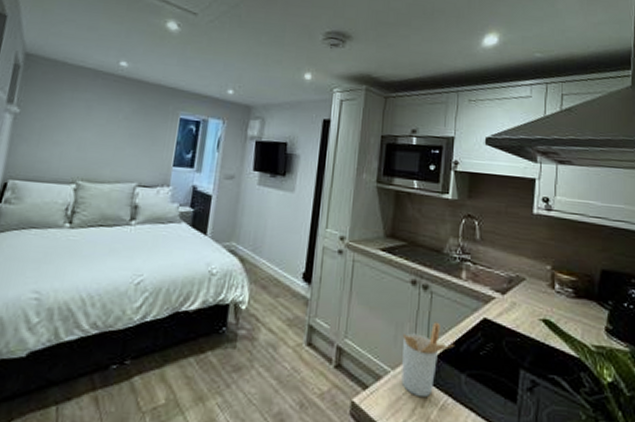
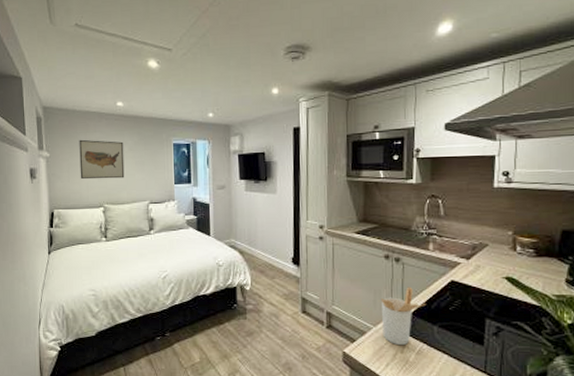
wall art: none [53,97,119,152] -> present [79,139,125,180]

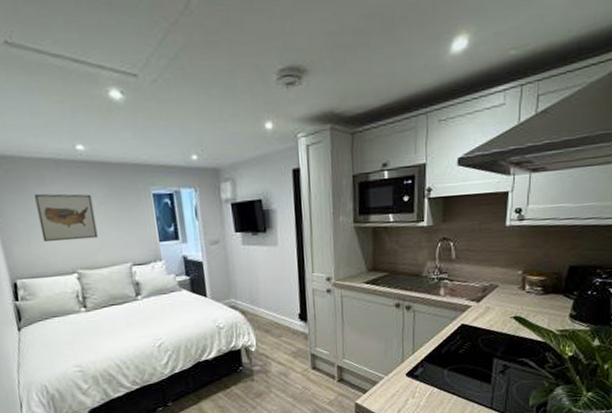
utensil holder: present [380,287,426,346] -> none [392,334,436,392]

